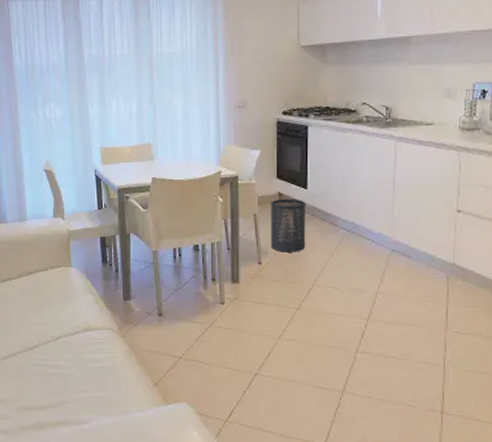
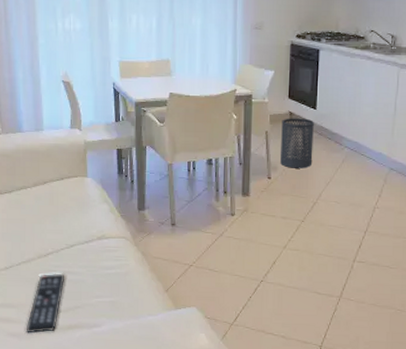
remote control: none [13,367,51,430] -> present [26,273,64,333]

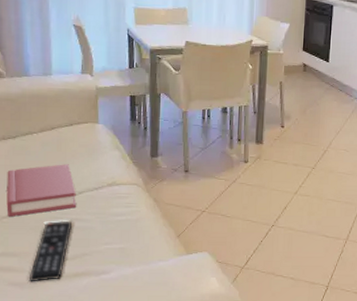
hardback book: none [4,217,68,269] -> present [6,164,76,217]
trash can: present [280,118,314,169] -> none [294,69,326,118]

